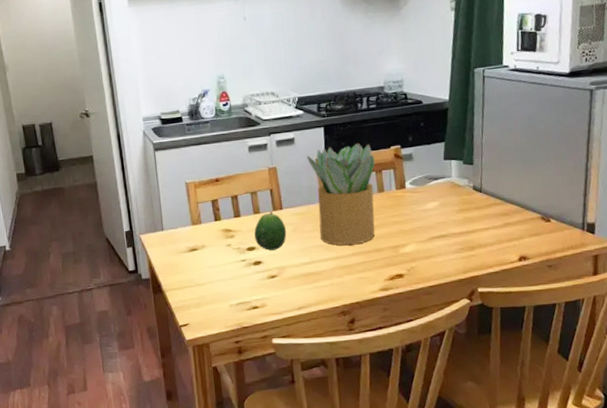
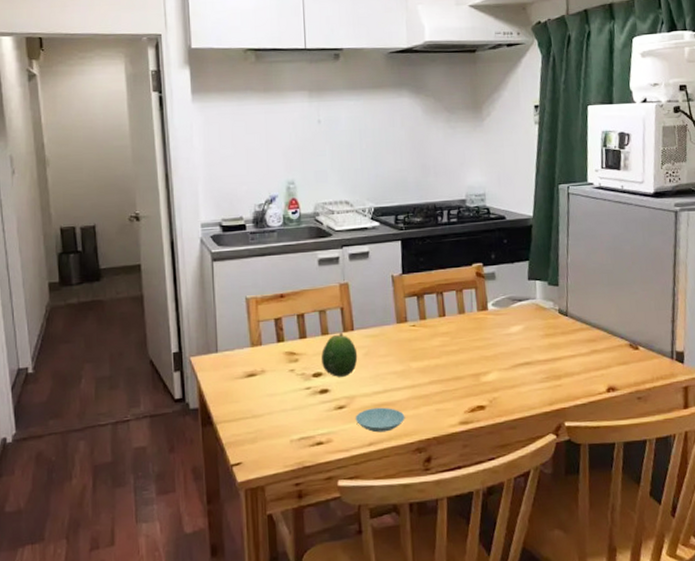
saucer: none [285,276,331,298] -> present [355,407,405,433]
potted plant: present [307,142,376,245] -> none [382,259,456,372]

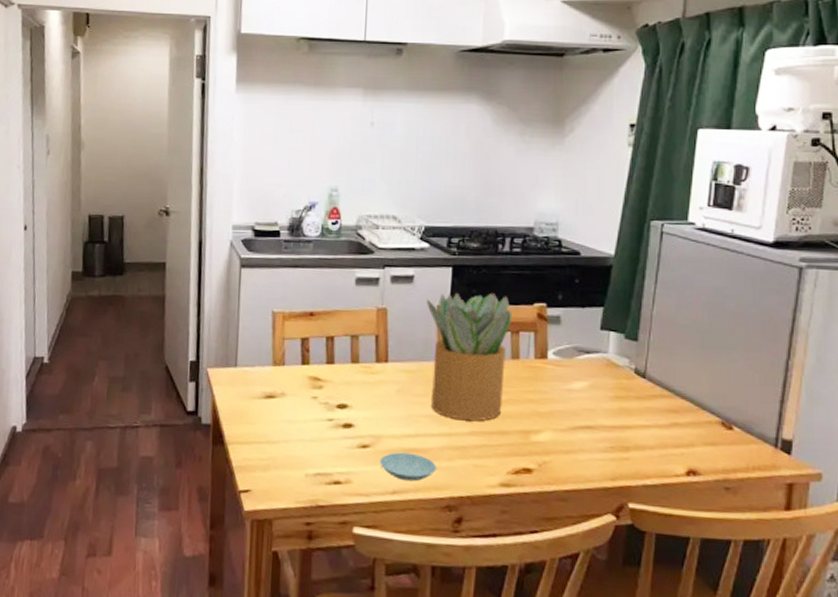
fruit: present [321,332,358,377] -> none [348,363,390,413]
potted plant: none [382,259,456,372] -> present [427,292,513,421]

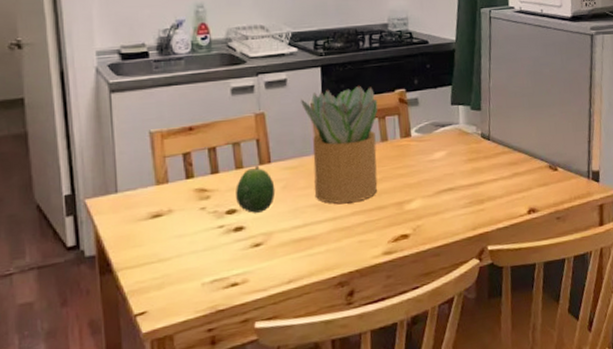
fruit: none [348,363,390,413] -> present [236,165,276,213]
saucer: present [379,452,437,482] -> none [273,242,327,269]

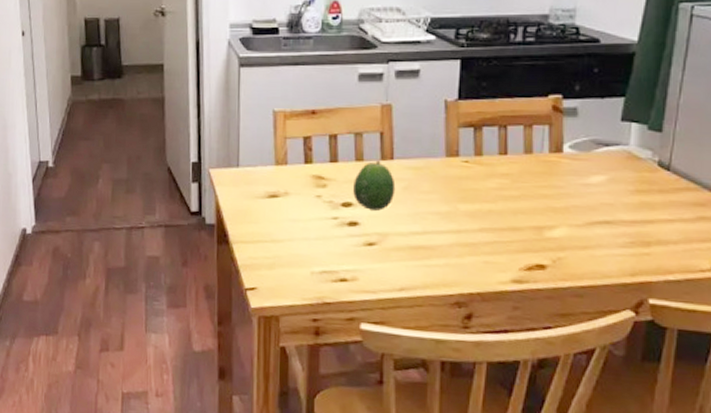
potted plant: present [301,85,378,204] -> none [434,85,525,217]

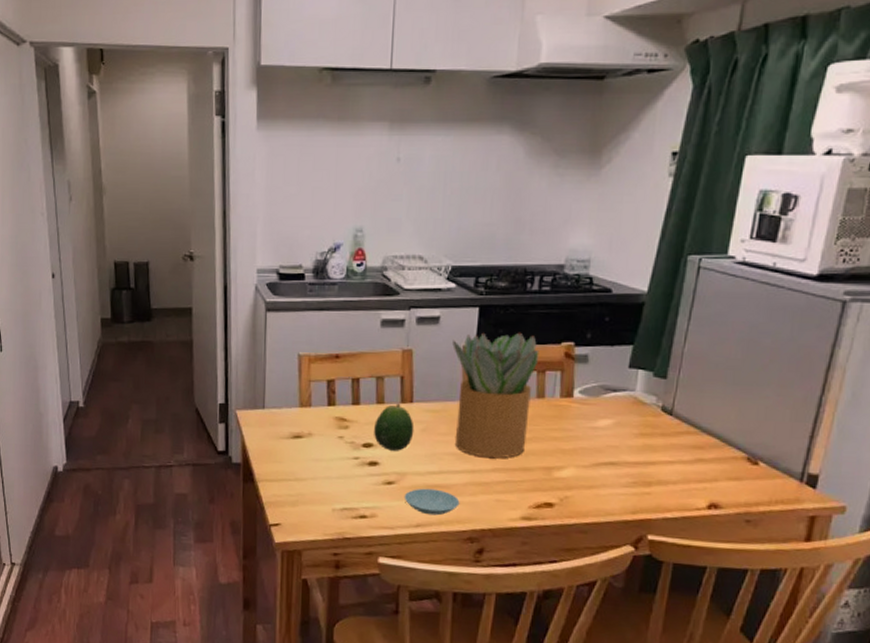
saucer: none [386,249,446,279] -> present [404,488,460,516]
potted plant: none [434,85,525,217] -> present [452,332,539,458]

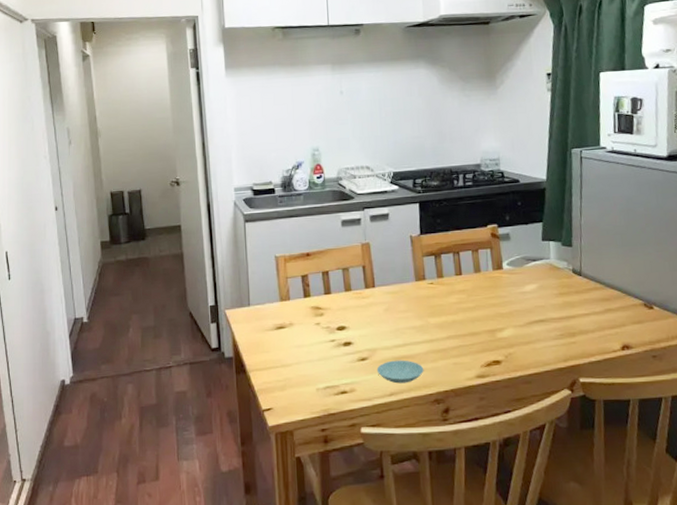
fruit: present [374,403,415,451] -> none [345,289,379,331]
potted plant: present [452,332,539,458] -> none [401,220,472,327]

